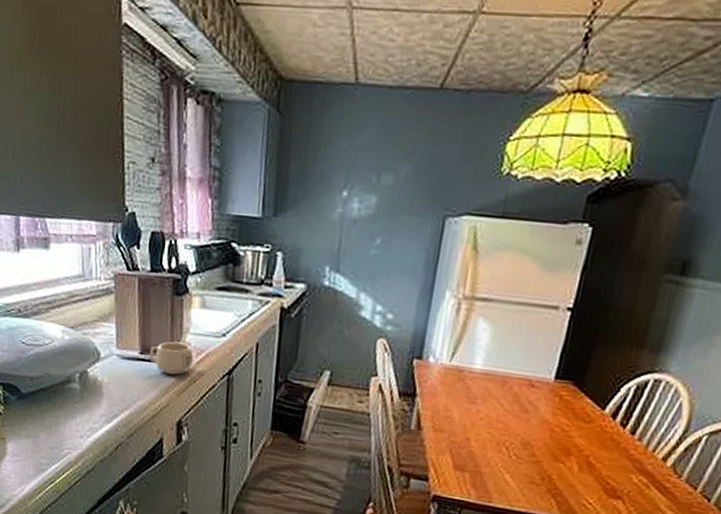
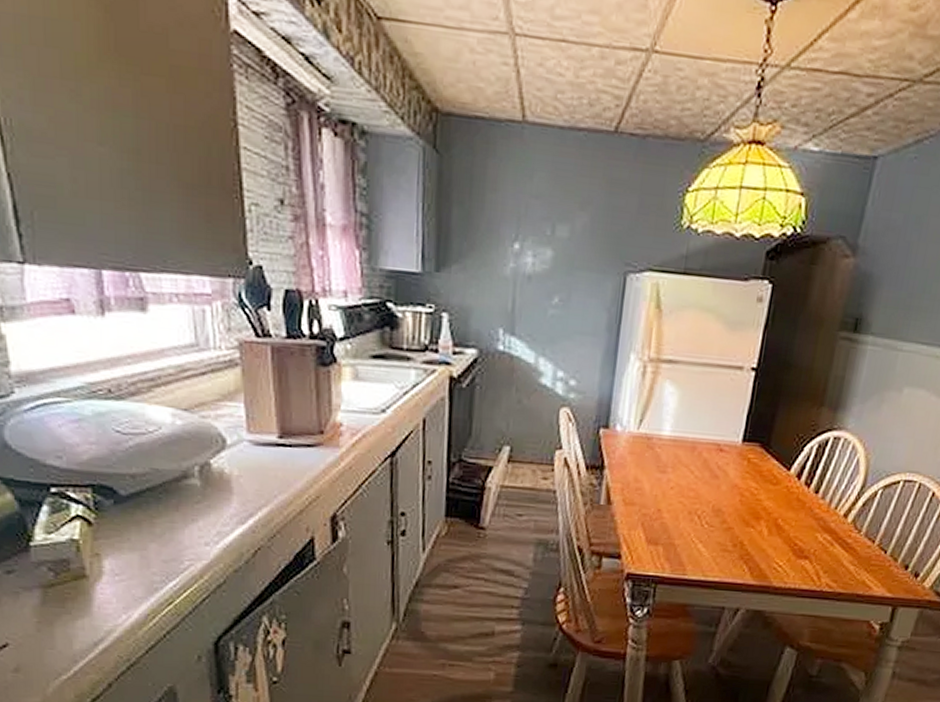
mug: present [149,341,194,375] -> none [290,421,348,461]

